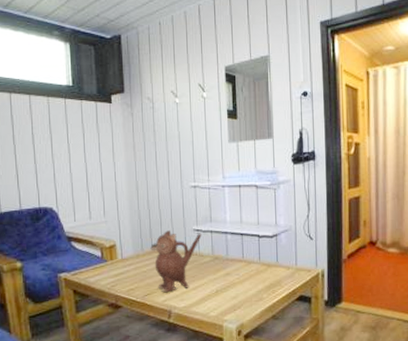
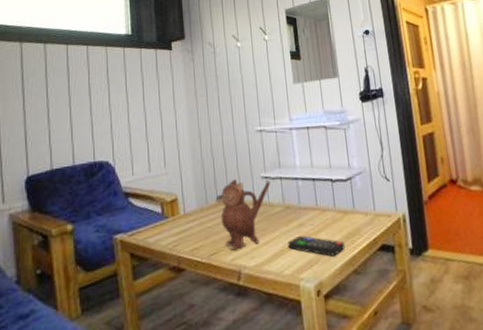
remote control: none [214,283,266,303] -> present [287,235,345,257]

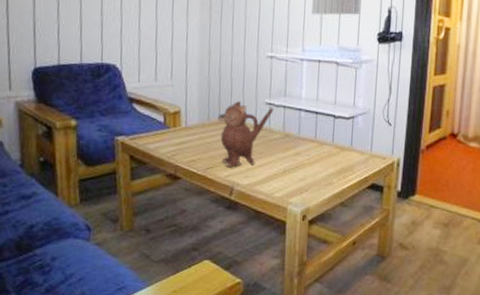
remote control: present [287,235,345,257] -> none [281,163,336,187]

